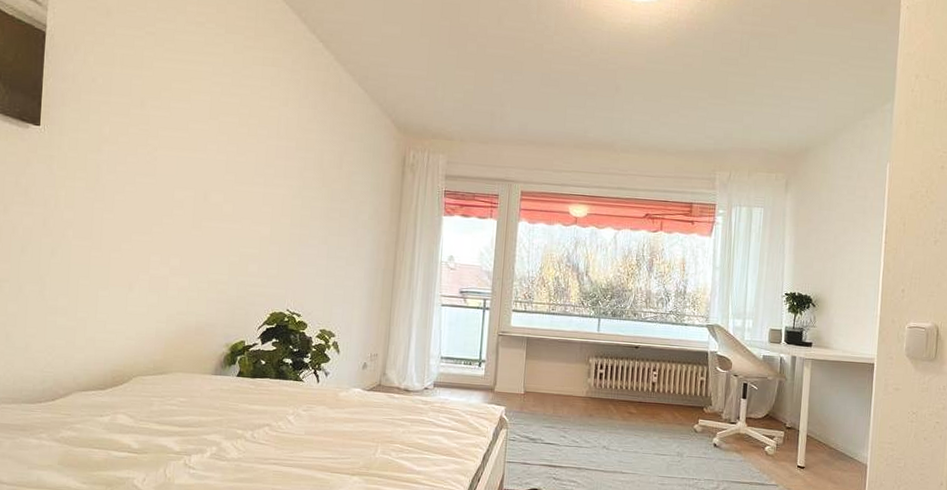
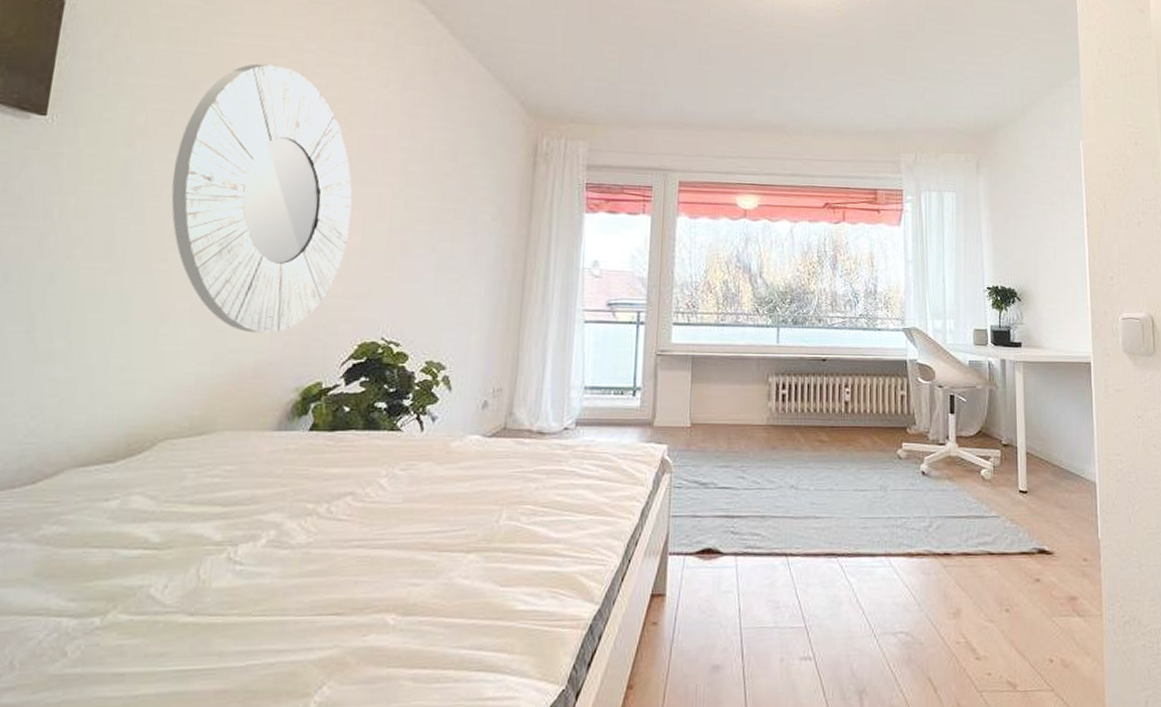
mirror: none [131,85,263,302] -> present [171,63,352,334]

